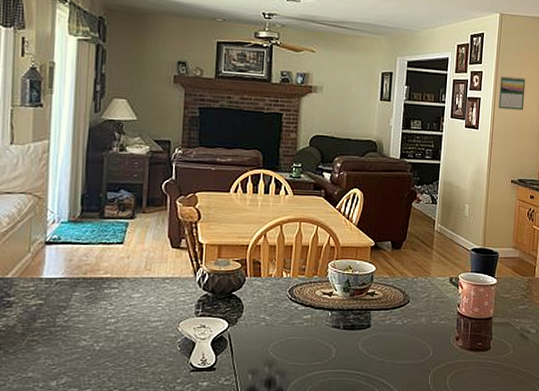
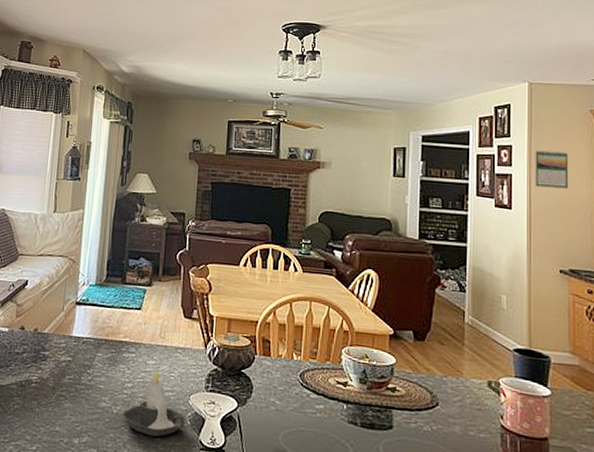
candle: none [105,303,176,366] -> present [122,371,186,437]

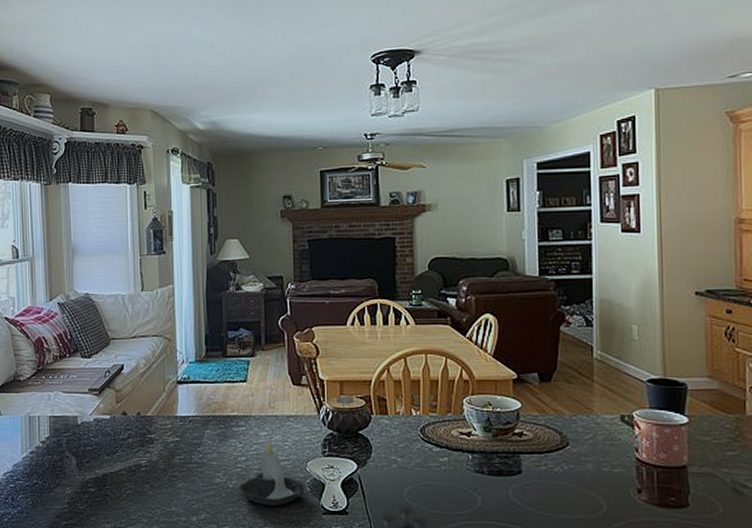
calendar: present [535,150,569,189] -> none [665,163,703,205]

